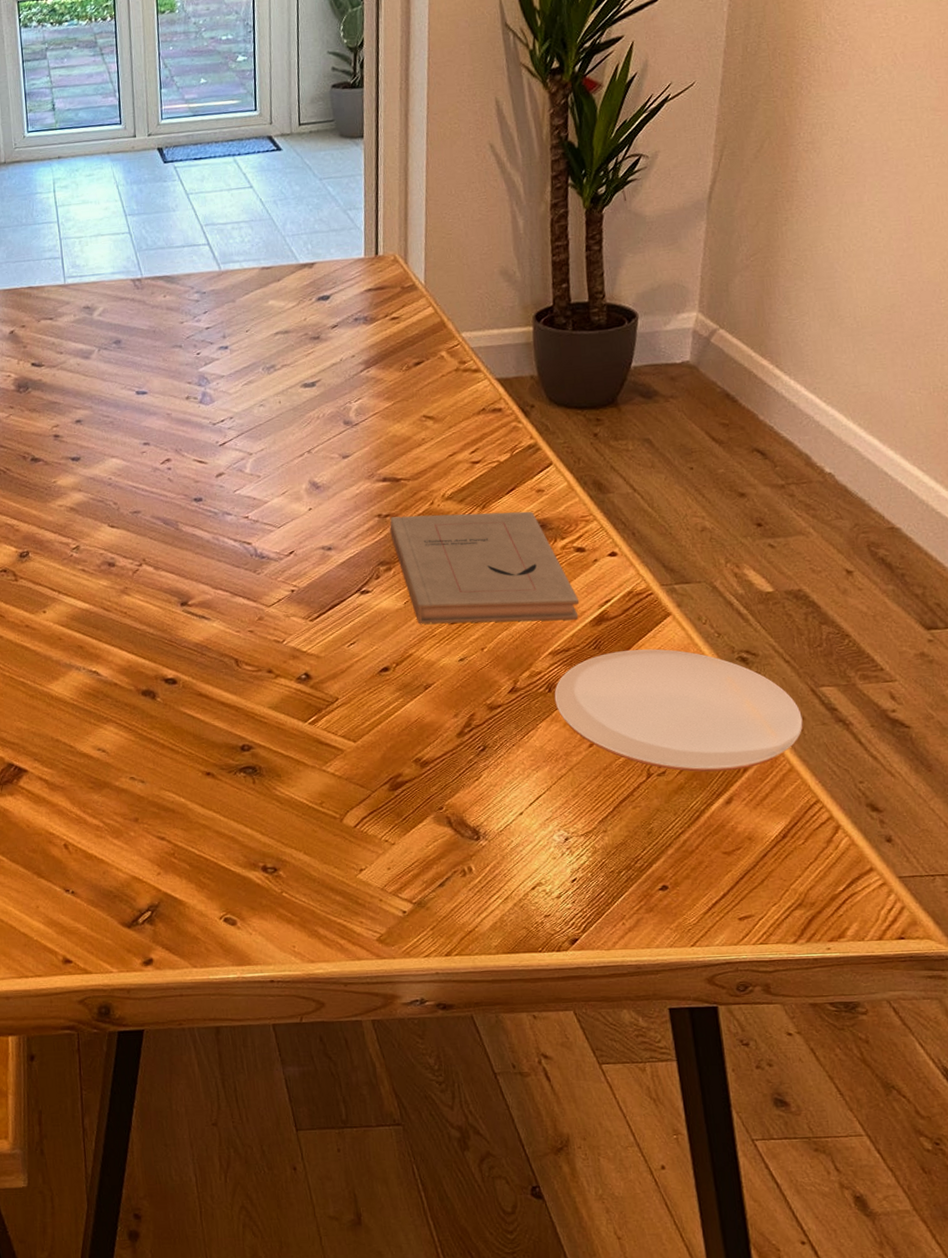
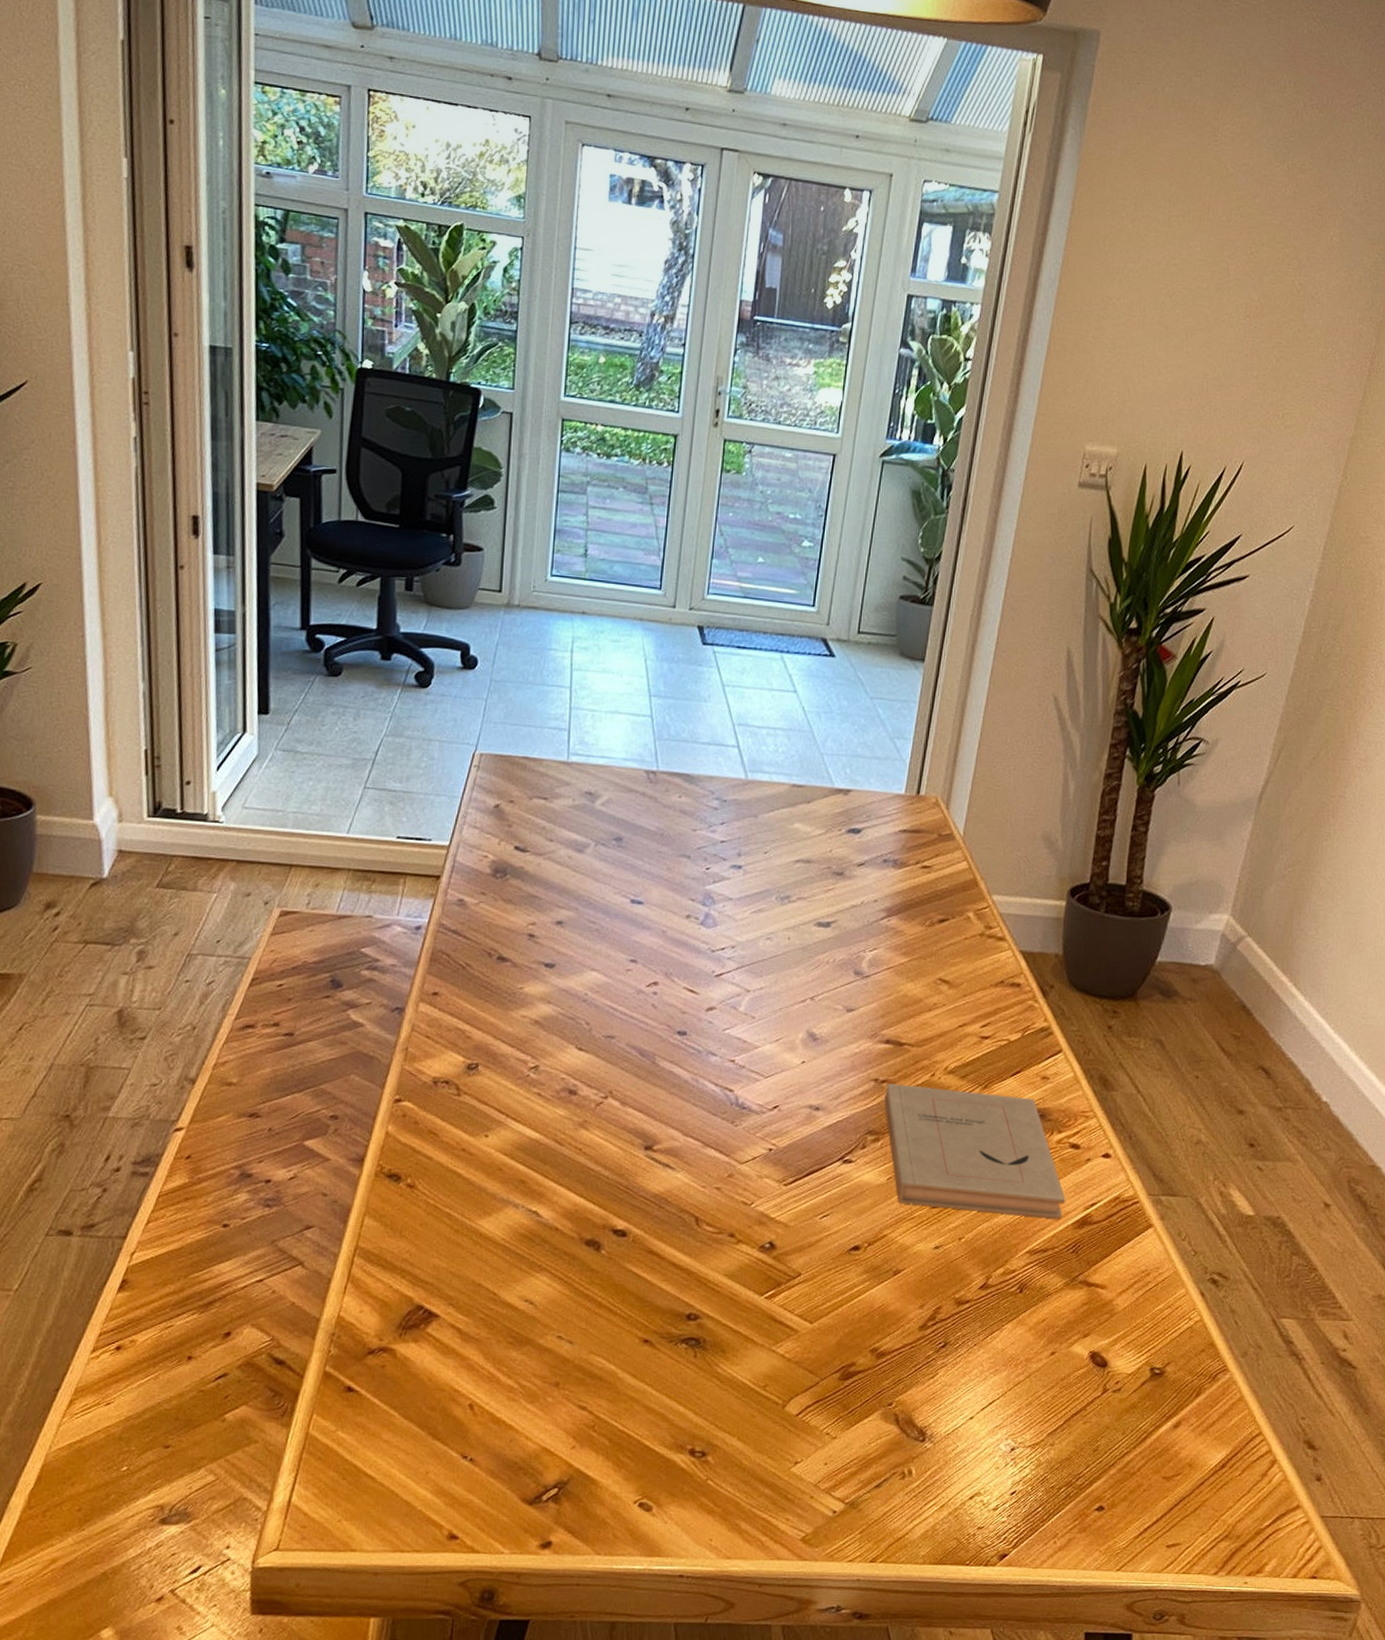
plate: present [554,649,803,773] -> none [1024,1258,1260,1395]

